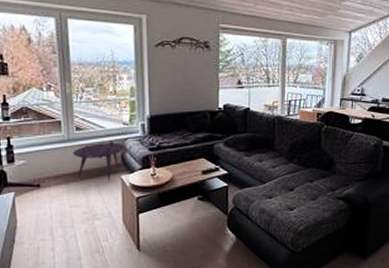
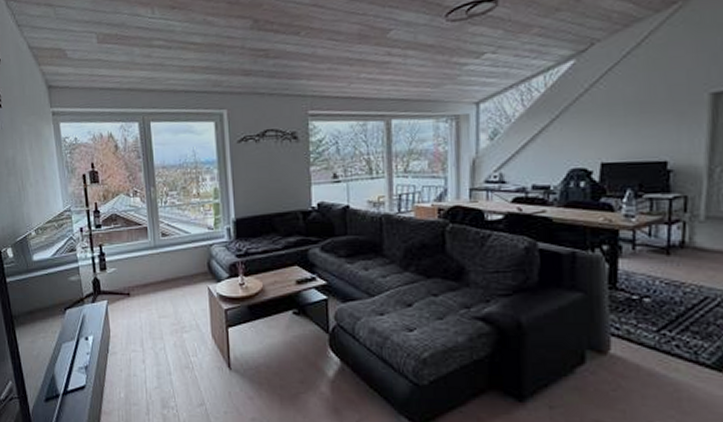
side table: present [73,140,125,182] -> none [160,246,211,291]

